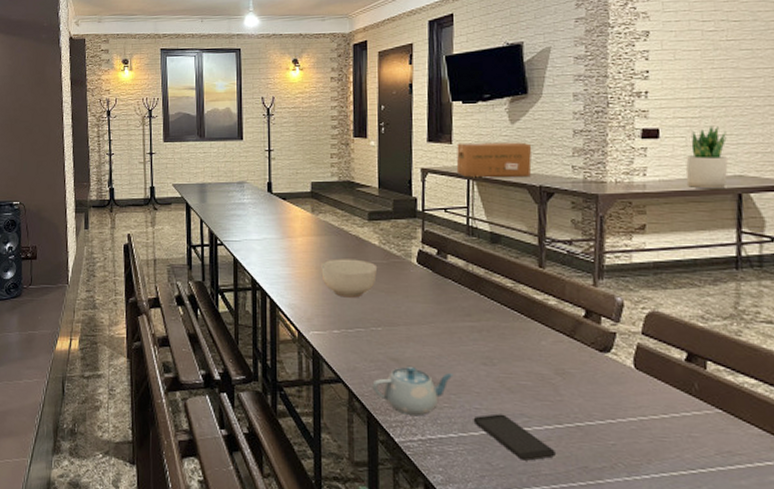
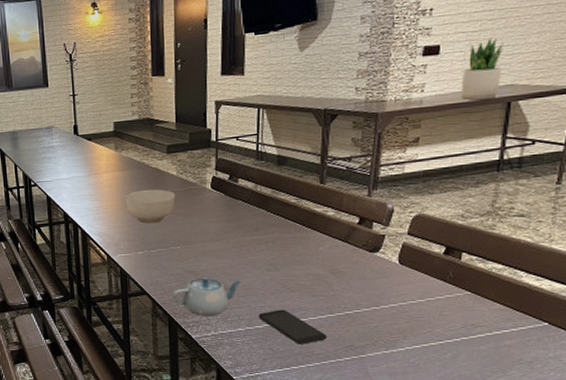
box: present [456,142,532,177] -> none [248,68,319,106]

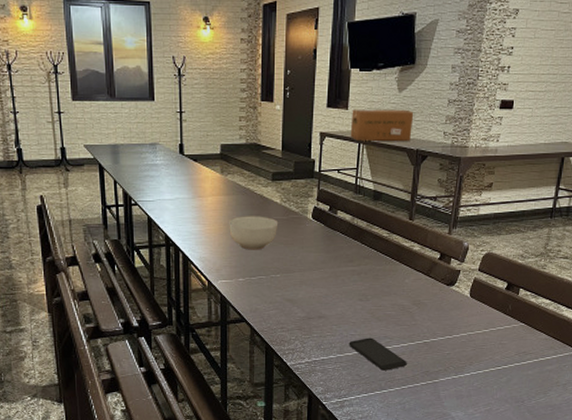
teapot: present [172,276,242,317] -> none [270,304,336,344]
box: none [248,68,319,106] -> present [350,109,414,141]
planter: present [461,38,503,100] -> none [527,99,562,153]

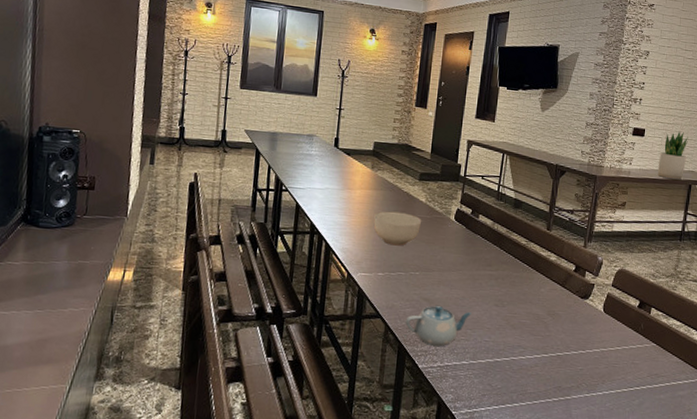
teapot: none [270,304,336,344] -> present [405,305,472,347]
mobile phone: present [349,337,407,371] -> none [482,345,540,382]
box: present [350,109,414,141] -> none [495,122,555,156]
planter: none [527,99,562,153] -> present [657,131,688,180]

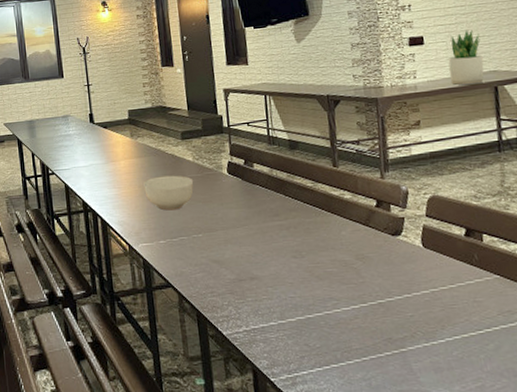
teapot: present [405,305,472,347] -> none [198,265,269,310]

